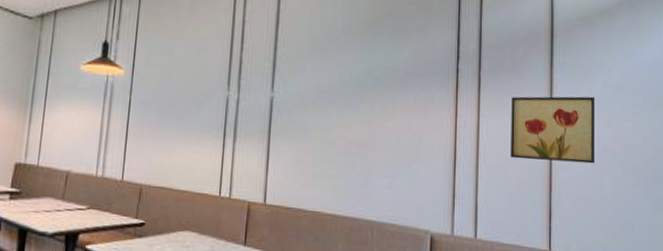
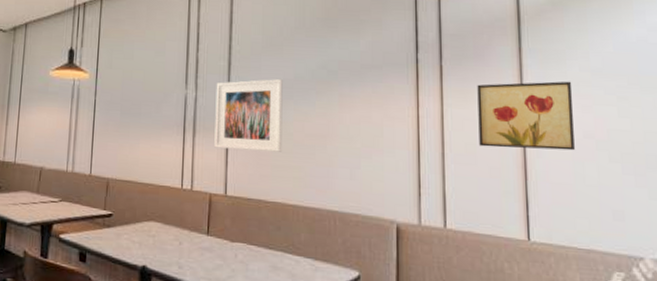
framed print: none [255,83,327,160] -> present [214,79,283,152]

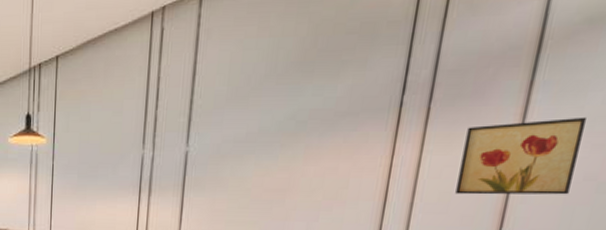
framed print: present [214,79,283,152] -> none [169,134,246,208]

